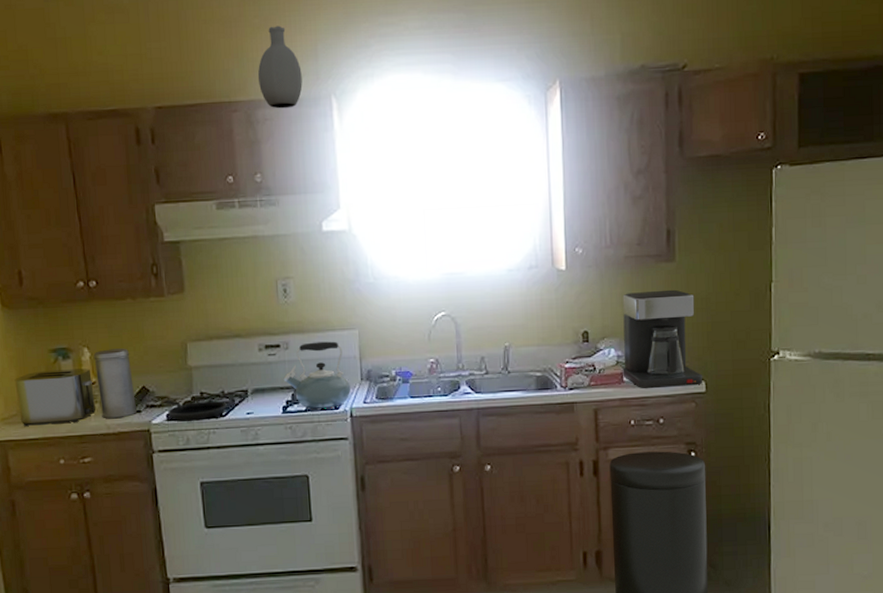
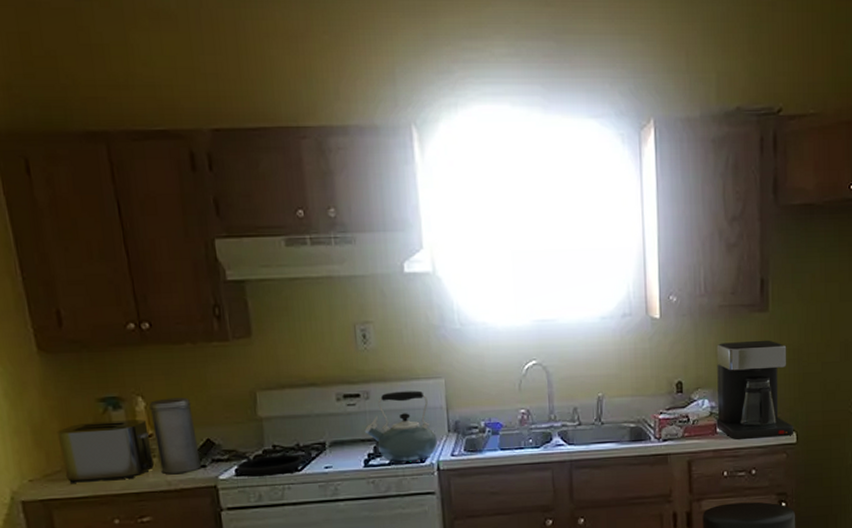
decorative vase: present [257,25,303,109] -> none [328,44,379,137]

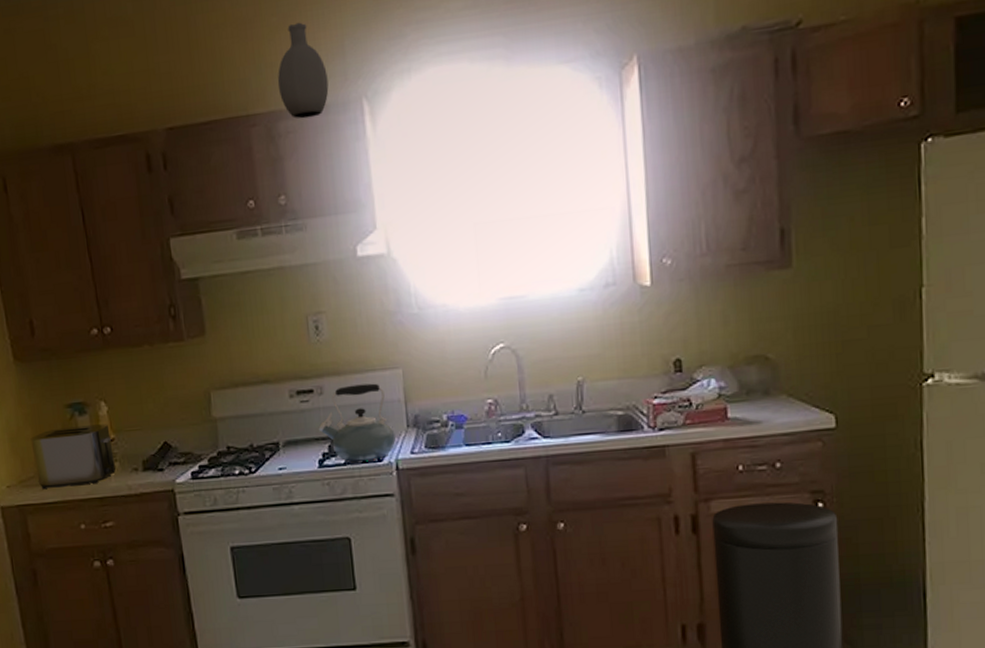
canister: present [149,397,202,475] -> none [111,400,160,479]
frying pan: present [233,454,303,477] -> none [189,455,257,480]
decorative vase: none [328,44,379,137] -> present [277,22,329,119]
coffee maker: present [716,340,794,441] -> none [724,302,832,427]

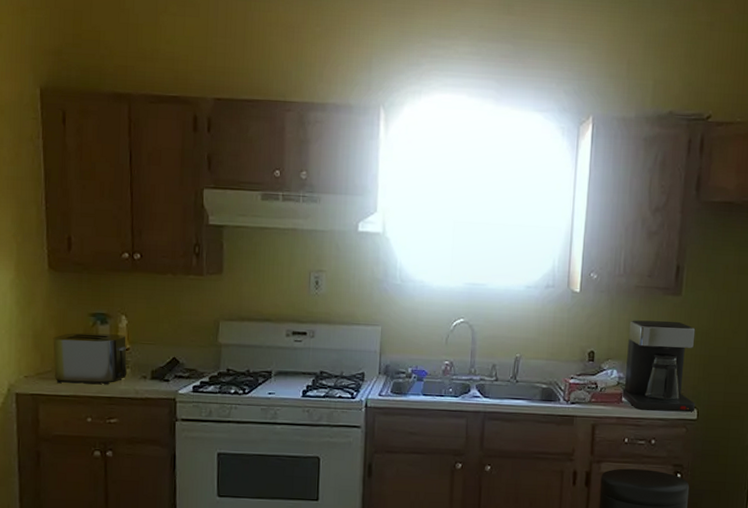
decorative vase: present [277,22,329,119] -> none [313,35,355,114]
kettle: present [318,383,396,463] -> none [306,333,368,397]
coffee maker: none [724,302,832,427] -> present [622,320,696,413]

